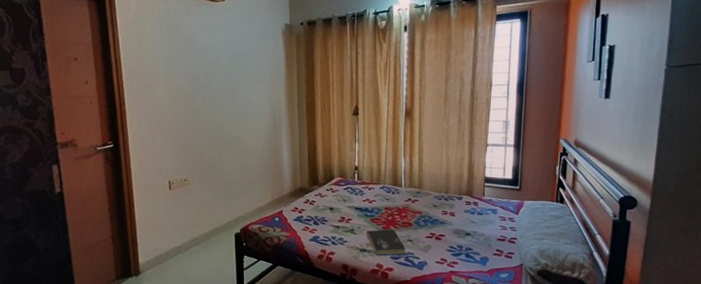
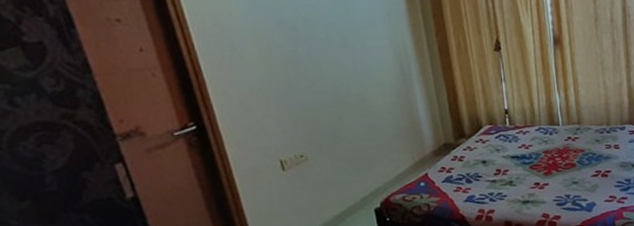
book: present [366,229,406,256] -> none [526,173,572,205]

